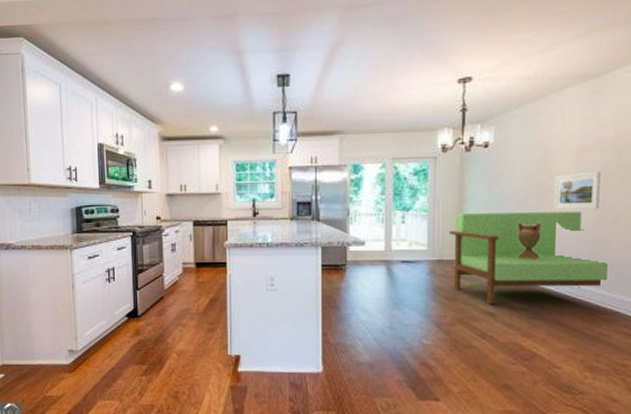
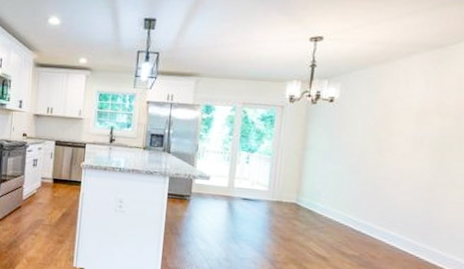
sofa: present [450,212,608,304] -> none [289,160,440,249]
decorative urn: present [517,221,542,260] -> none [352,174,380,212]
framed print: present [554,171,601,210] -> none [392,134,440,171]

